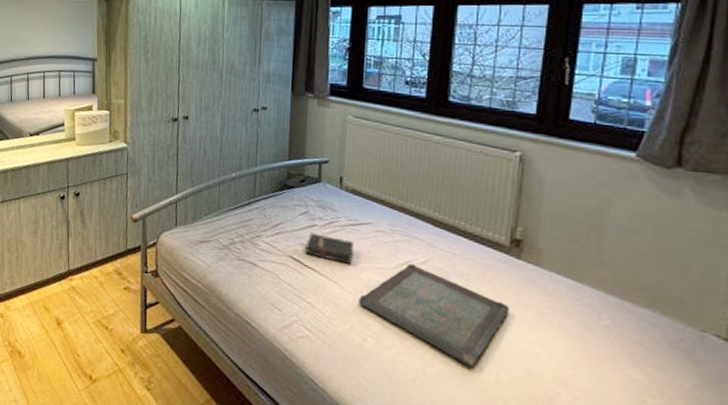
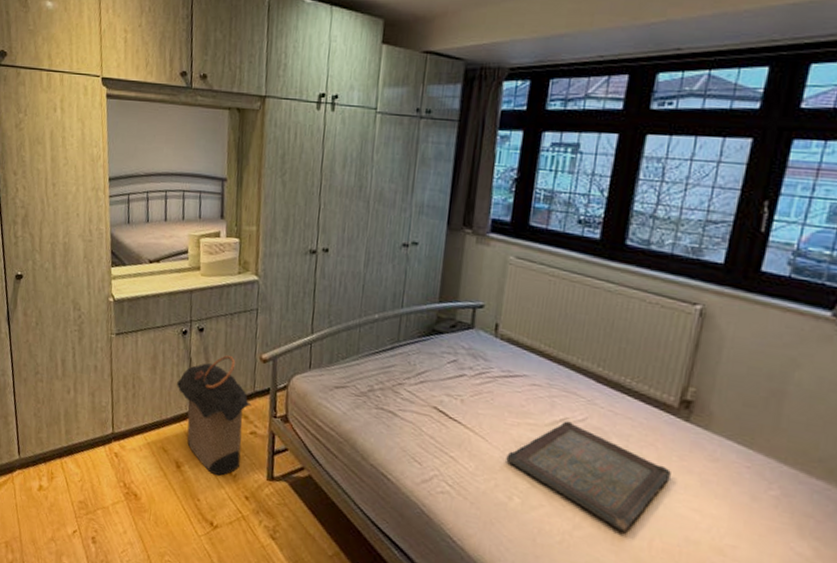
laundry hamper: none [56,217,125,331] -> present [177,355,252,476]
hardback book: present [305,232,353,264] -> none [451,382,505,418]

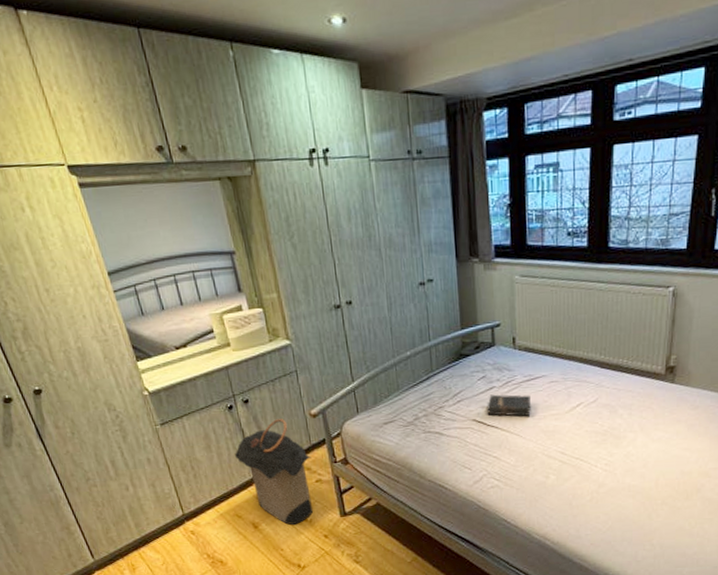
hardback book: none [451,382,505,418] -> present [487,394,531,417]
serving tray: present [506,420,671,532] -> none [539,405,665,480]

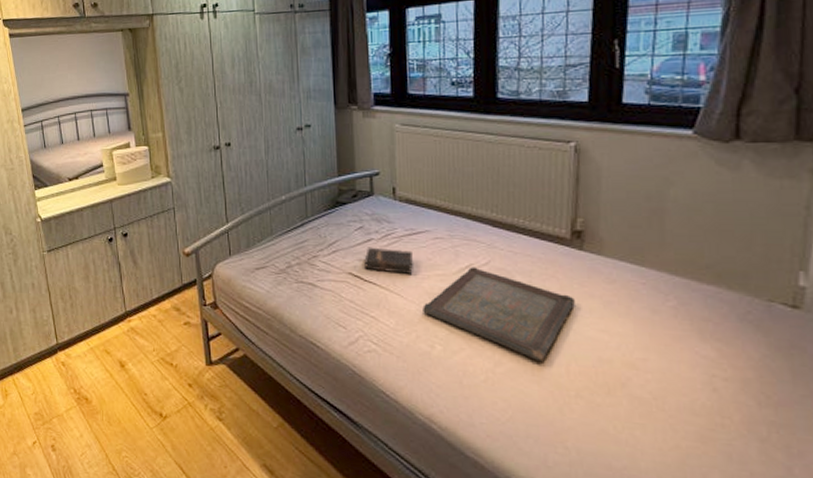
laundry hamper: present [235,419,314,526] -> none [110,255,182,369]
serving tray: none [539,405,665,480] -> present [423,267,575,362]

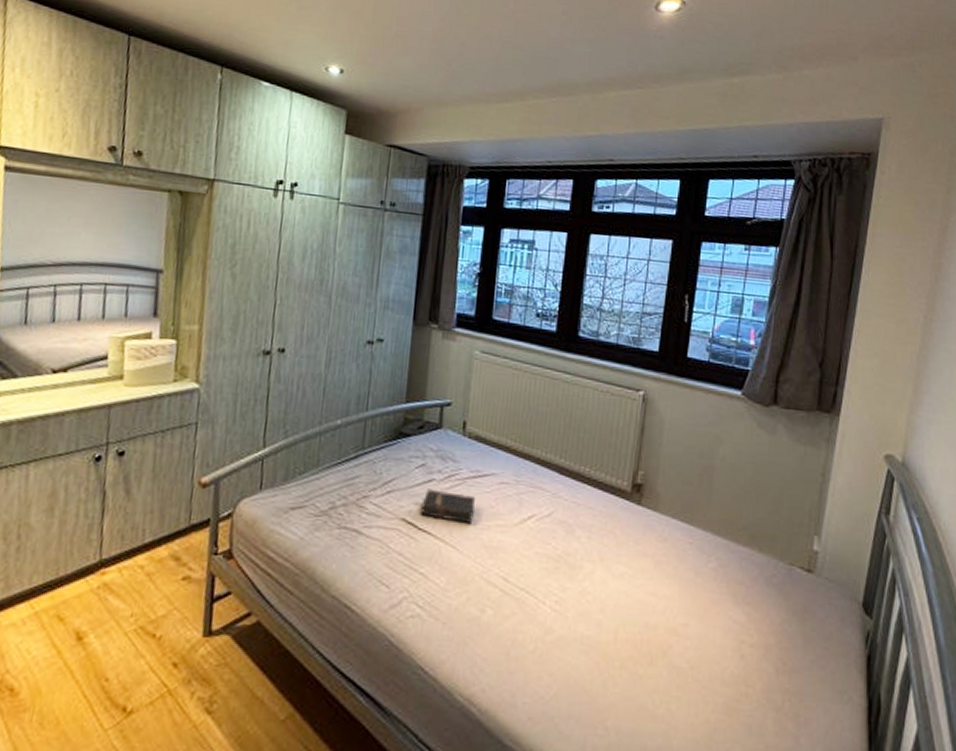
serving tray: present [423,267,575,362] -> none [477,517,629,628]

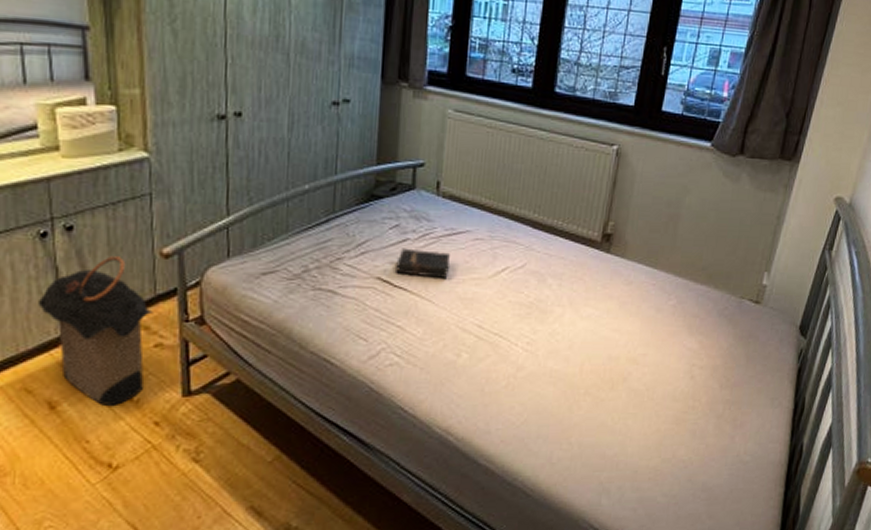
laundry hamper: none [83,483,186,643] -> present [39,256,153,407]

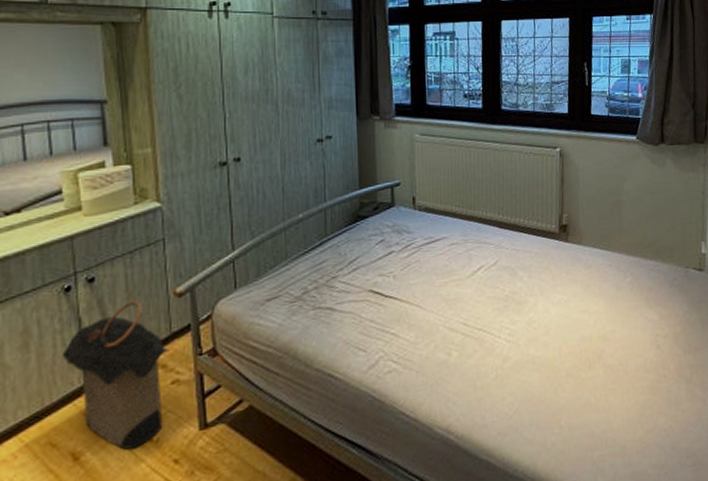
hardback book: present [396,248,450,278] -> none [385,259,432,285]

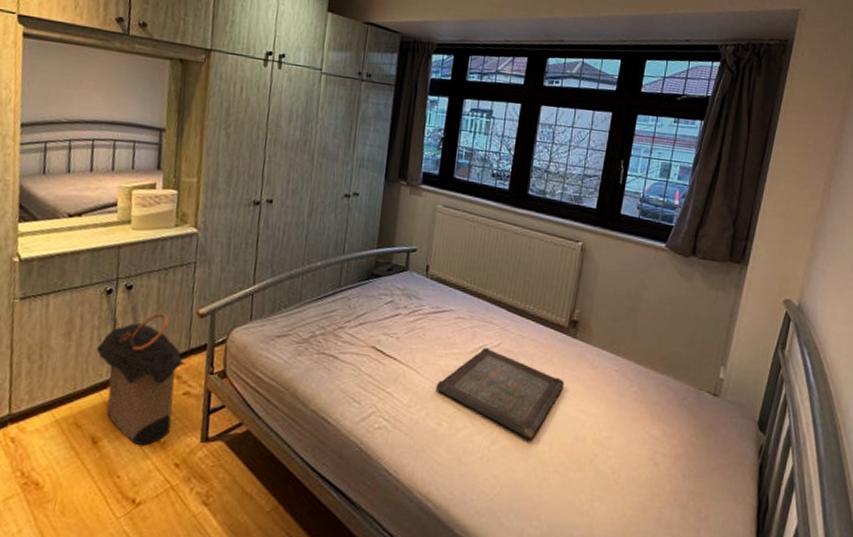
serving tray: none [440,268,564,350] -> present [436,347,564,439]

